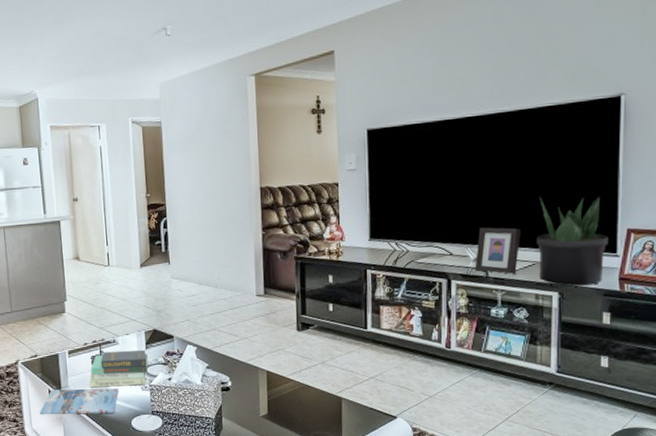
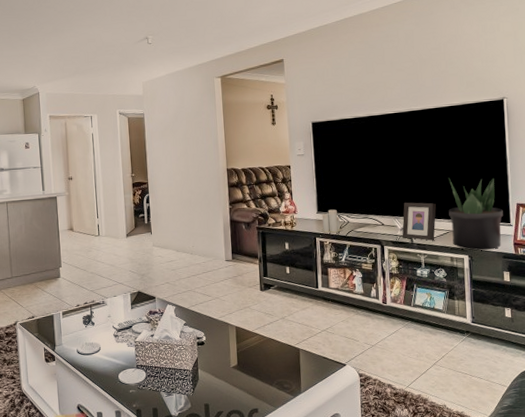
magazine: present [39,388,119,415] -> none [35,344,107,372]
books: present [89,349,148,388] -> none [81,309,133,345]
candle: none [374,235,399,265] -> present [322,208,342,233]

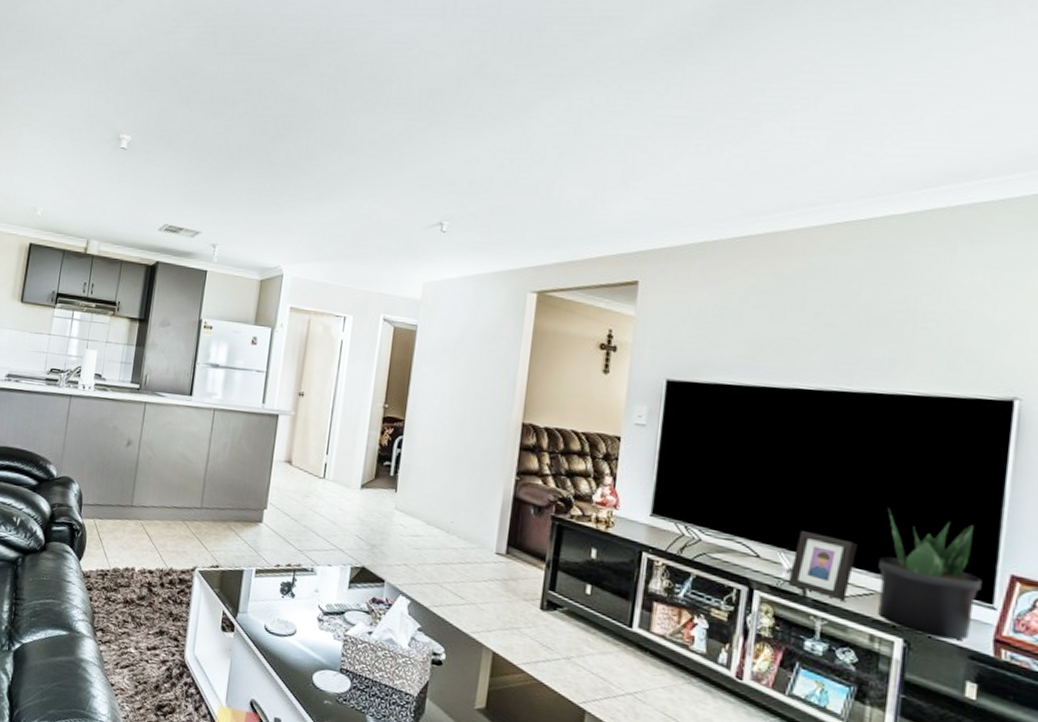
candle: present [322,208,342,233] -> none [653,514,687,552]

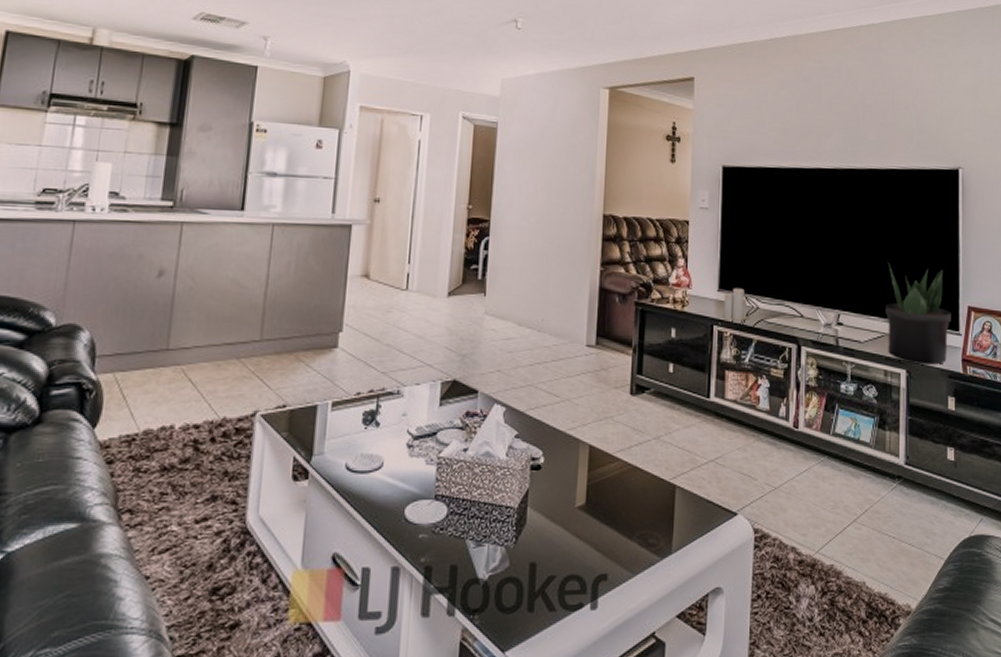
candle: none [653,514,687,552] -> present [722,287,748,322]
picture frame: present [788,529,857,601] -> none [825,288,870,345]

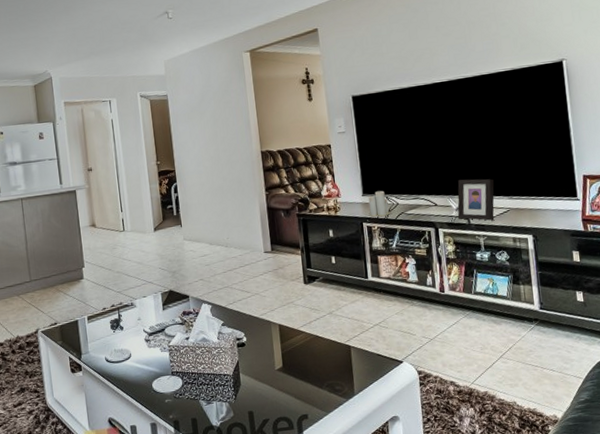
picture frame: none [825,288,870,345] -> present [457,178,495,221]
planter: present [886,263,951,366] -> none [506,149,569,230]

